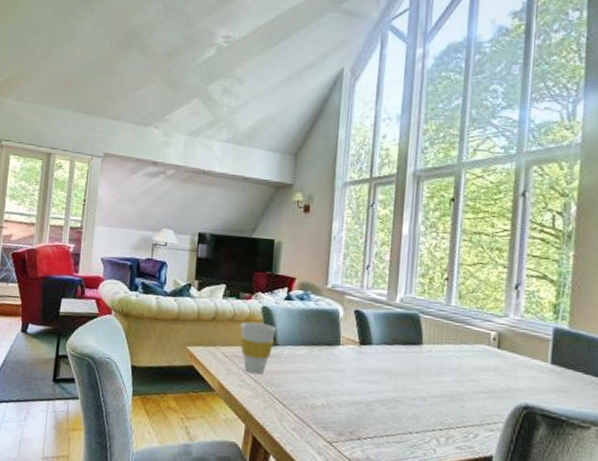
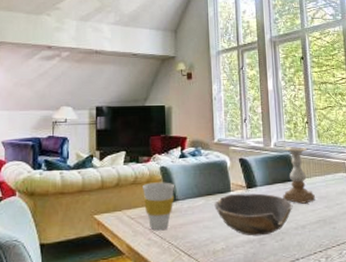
bowl: none [319,348,414,400] -> present [214,193,293,236]
candle holder: none [402,304,444,373] -> present [283,146,315,204]

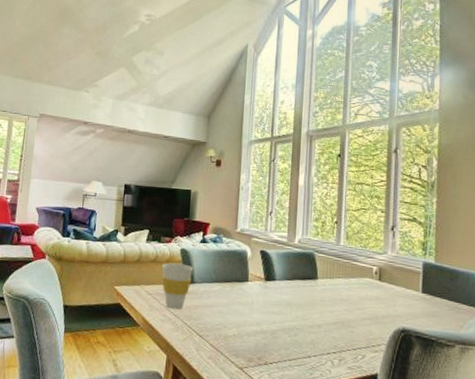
bowl: present [214,193,293,236] -> none [230,284,311,329]
candle holder: present [283,146,315,204] -> none [301,245,335,304]

